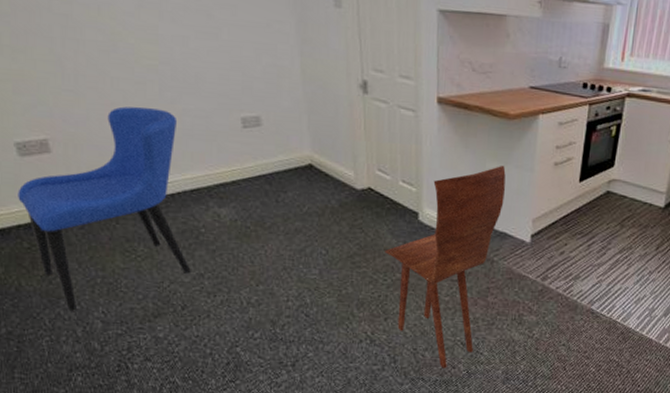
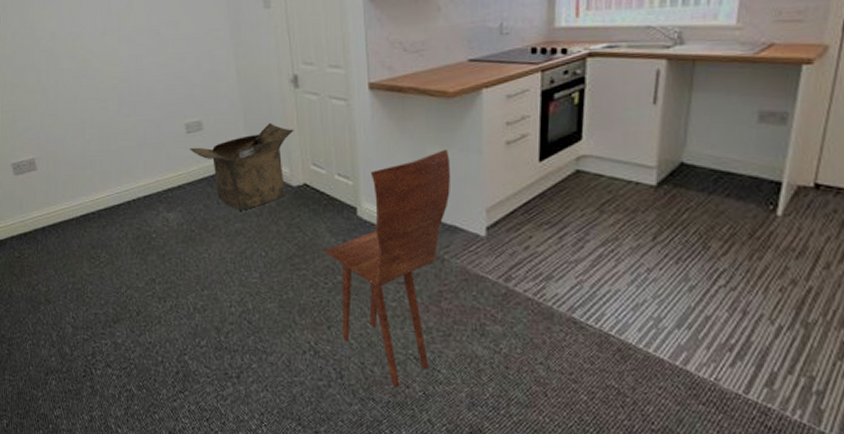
dining chair: present [18,106,191,312] -> none [12,123,144,317]
cardboard box: none [246,125,361,210] -> present [190,122,294,210]

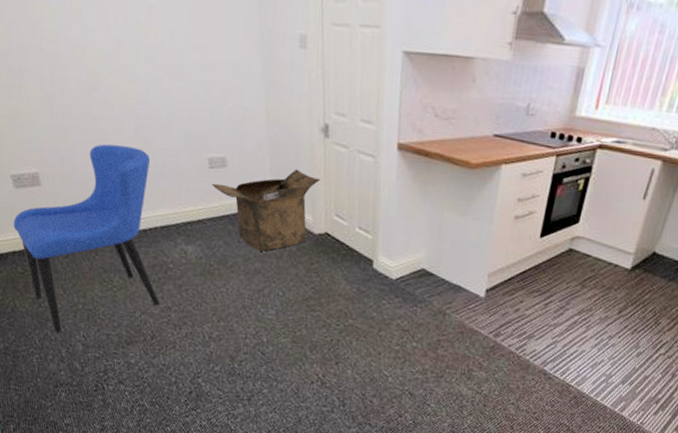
dining chair: none [12,123,144,317] -> present [13,144,160,334]
dining chair: present [324,150,450,388] -> none [339,216,464,416]

